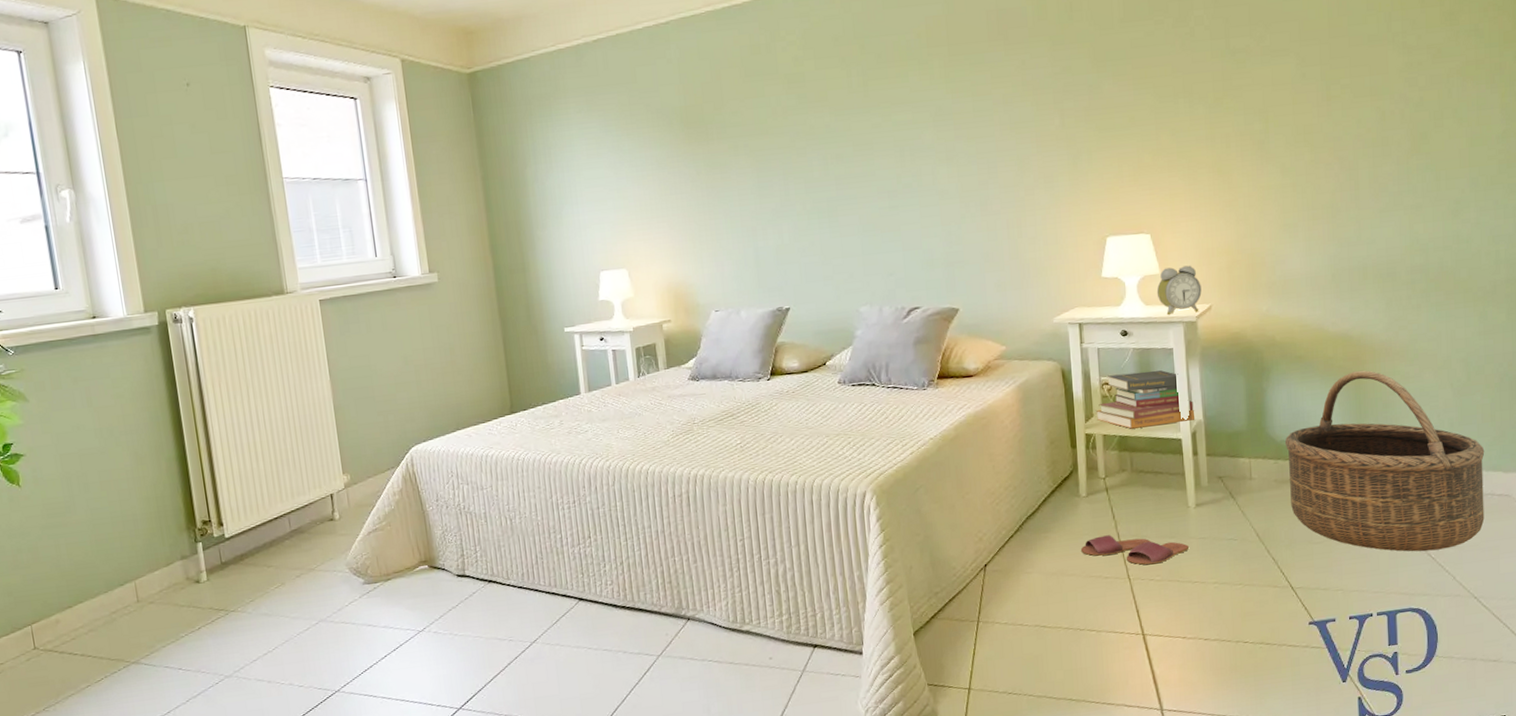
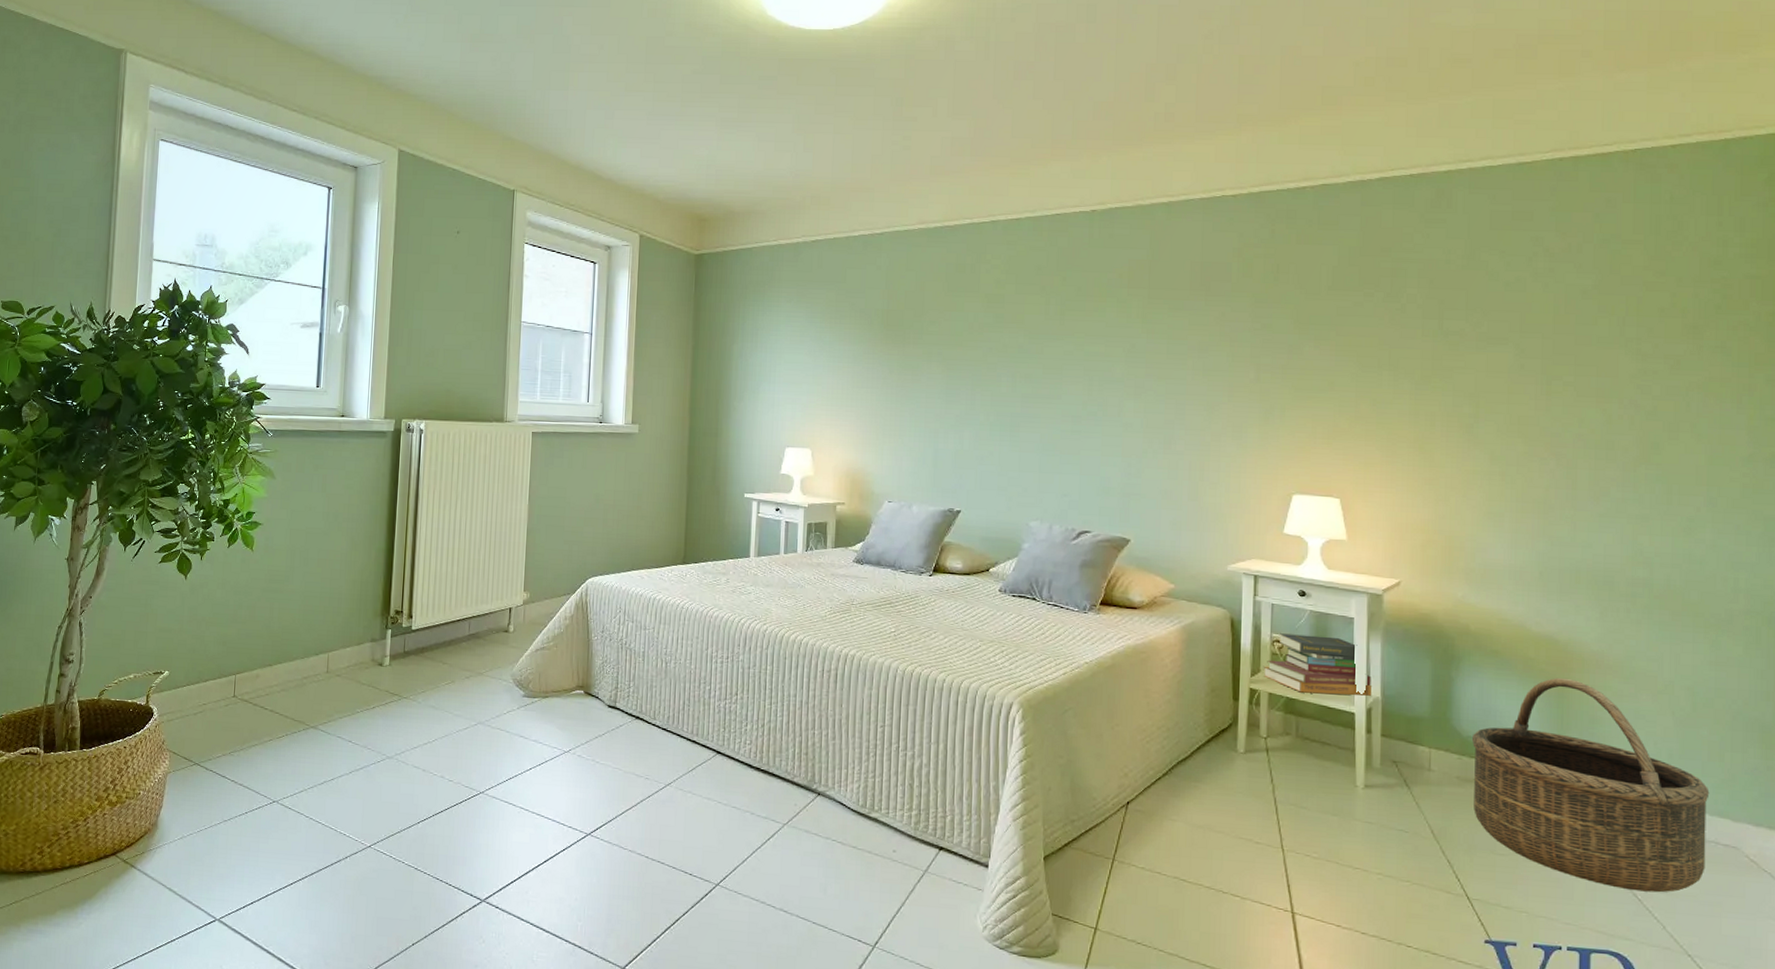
slippers: present [1081,535,1189,565] -> none [1233,797,1352,840]
alarm clock: present [1156,265,1202,316] -> none [1341,535,1391,586]

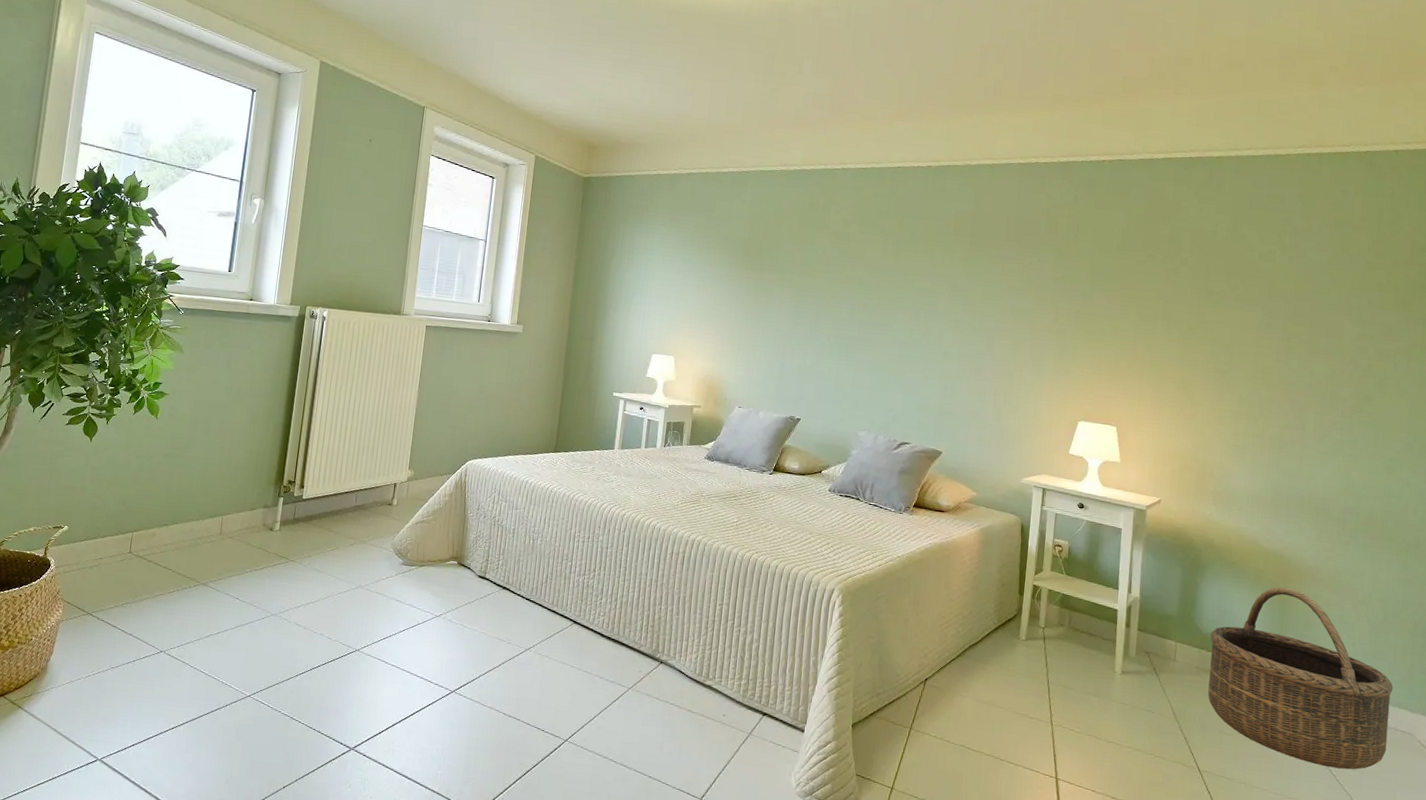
books: present [1264,633,1372,696] -> none [1045,539,1133,596]

